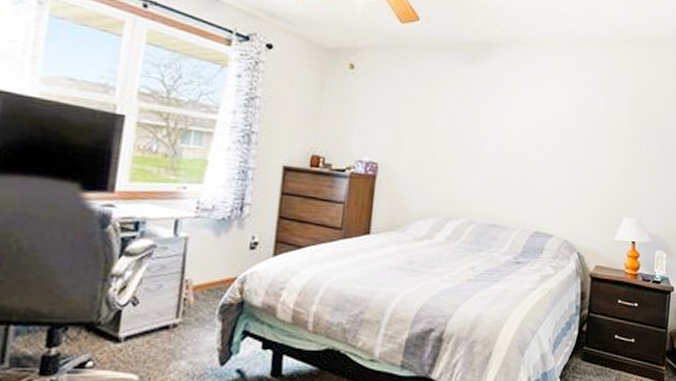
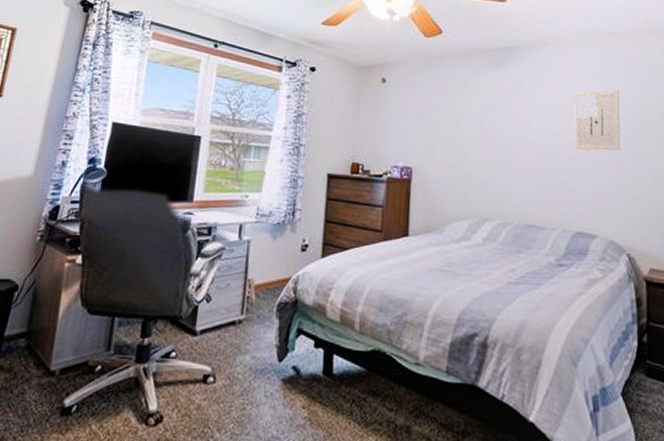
wall art: none [540,95,587,155] -> present [574,89,620,151]

